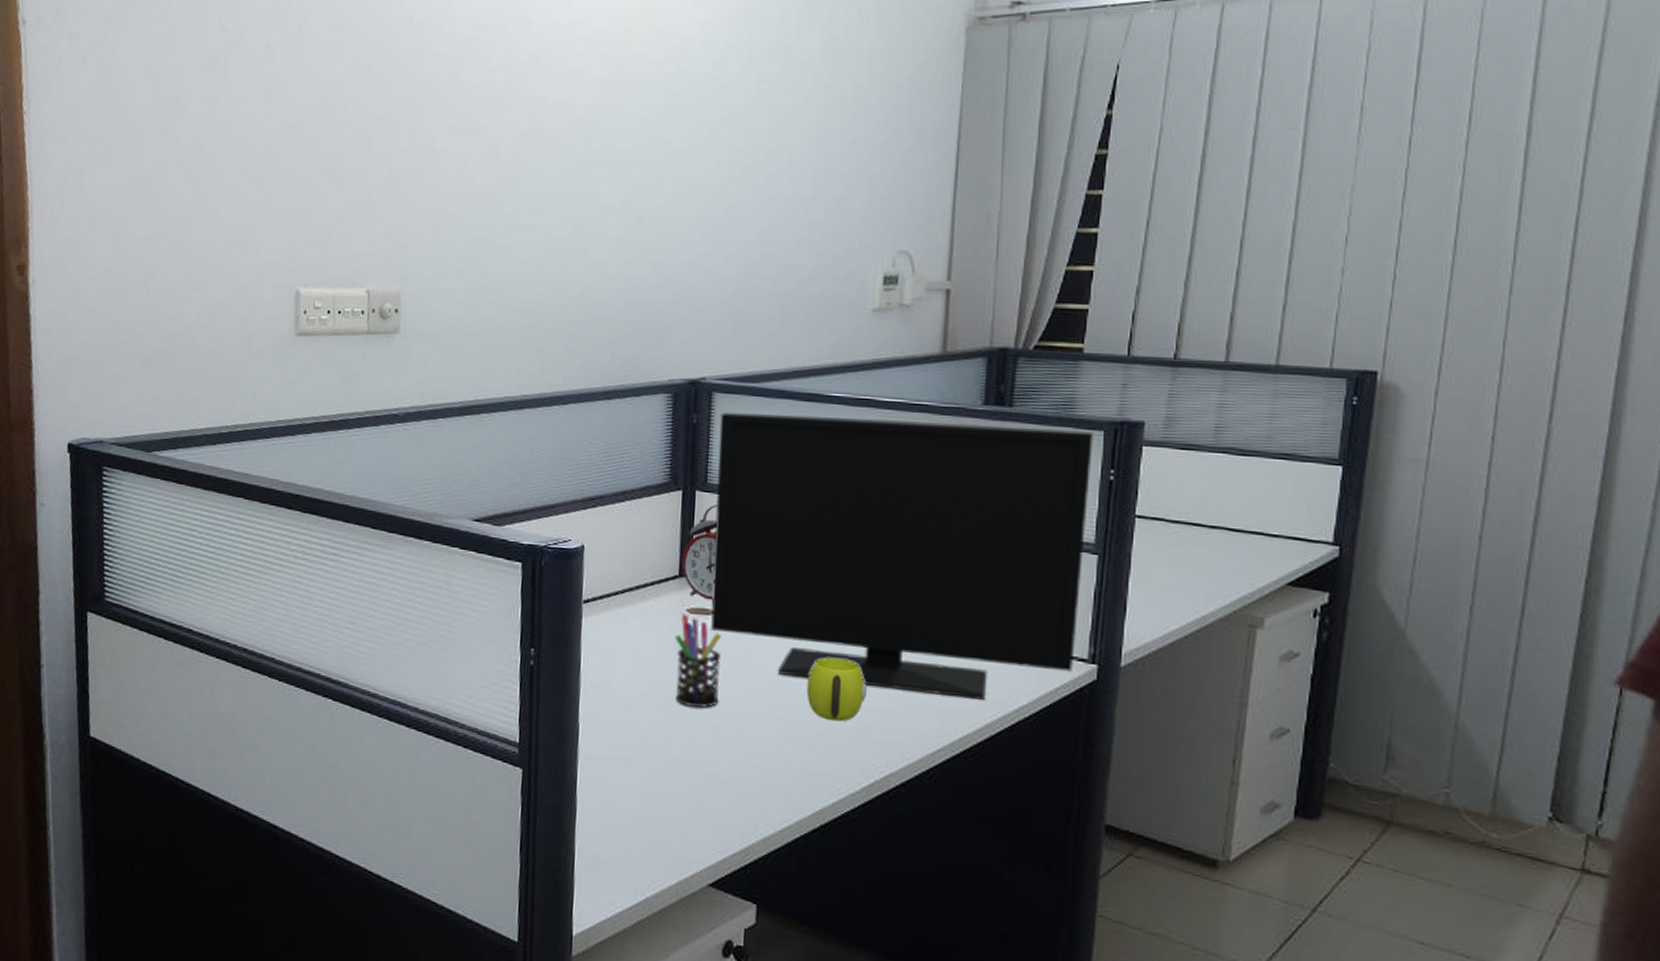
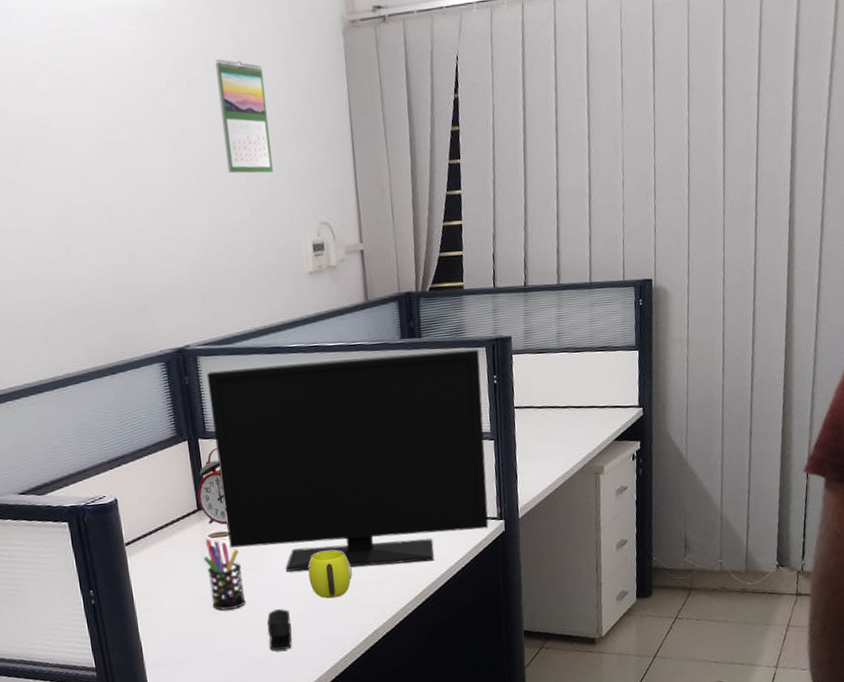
stapler: none [739,720,774,774] -> present [267,609,292,651]
calendar: none [791,54,855,187] -> present [215,59,273,174]

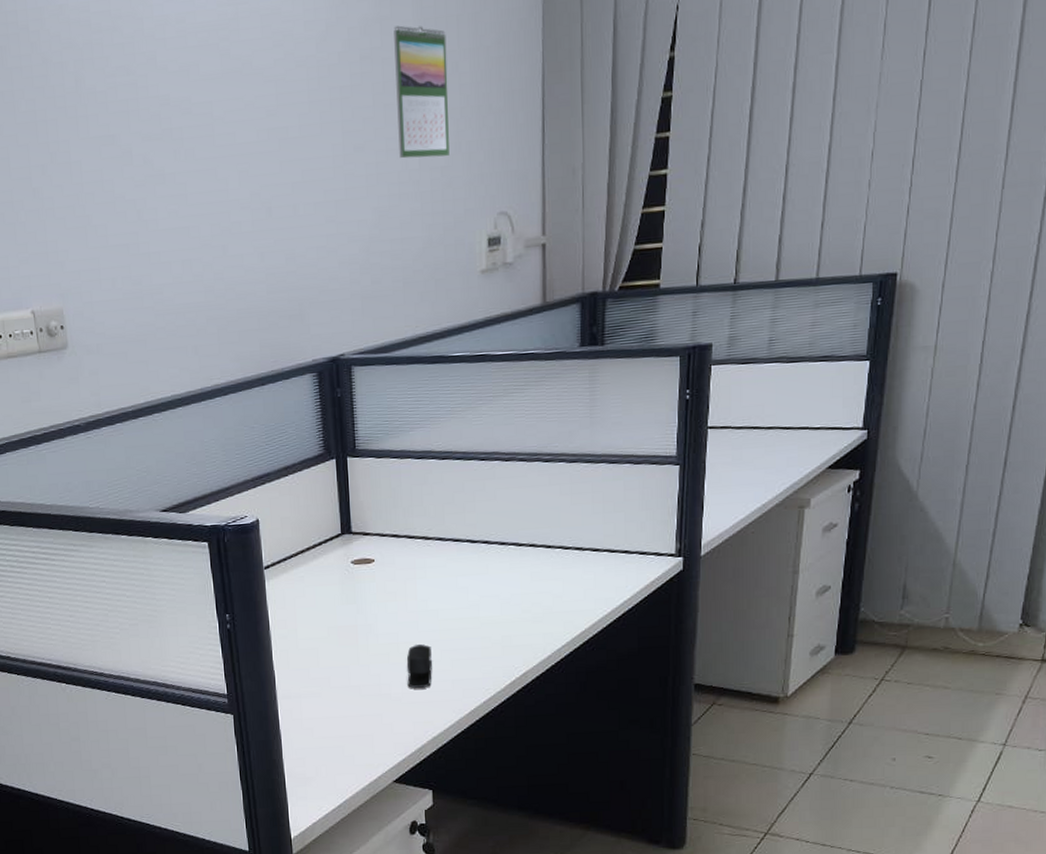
alarm clock: present [197,448,228,525] -> none [342,467,373,551]
pen holder: present [203,538,246,610] -> none [344,565,386,642]
monitor: present [206,349,489,572] -> none [360,358,672,605]
cup: present [308,550,352,599] -> none [455,583,503,636]

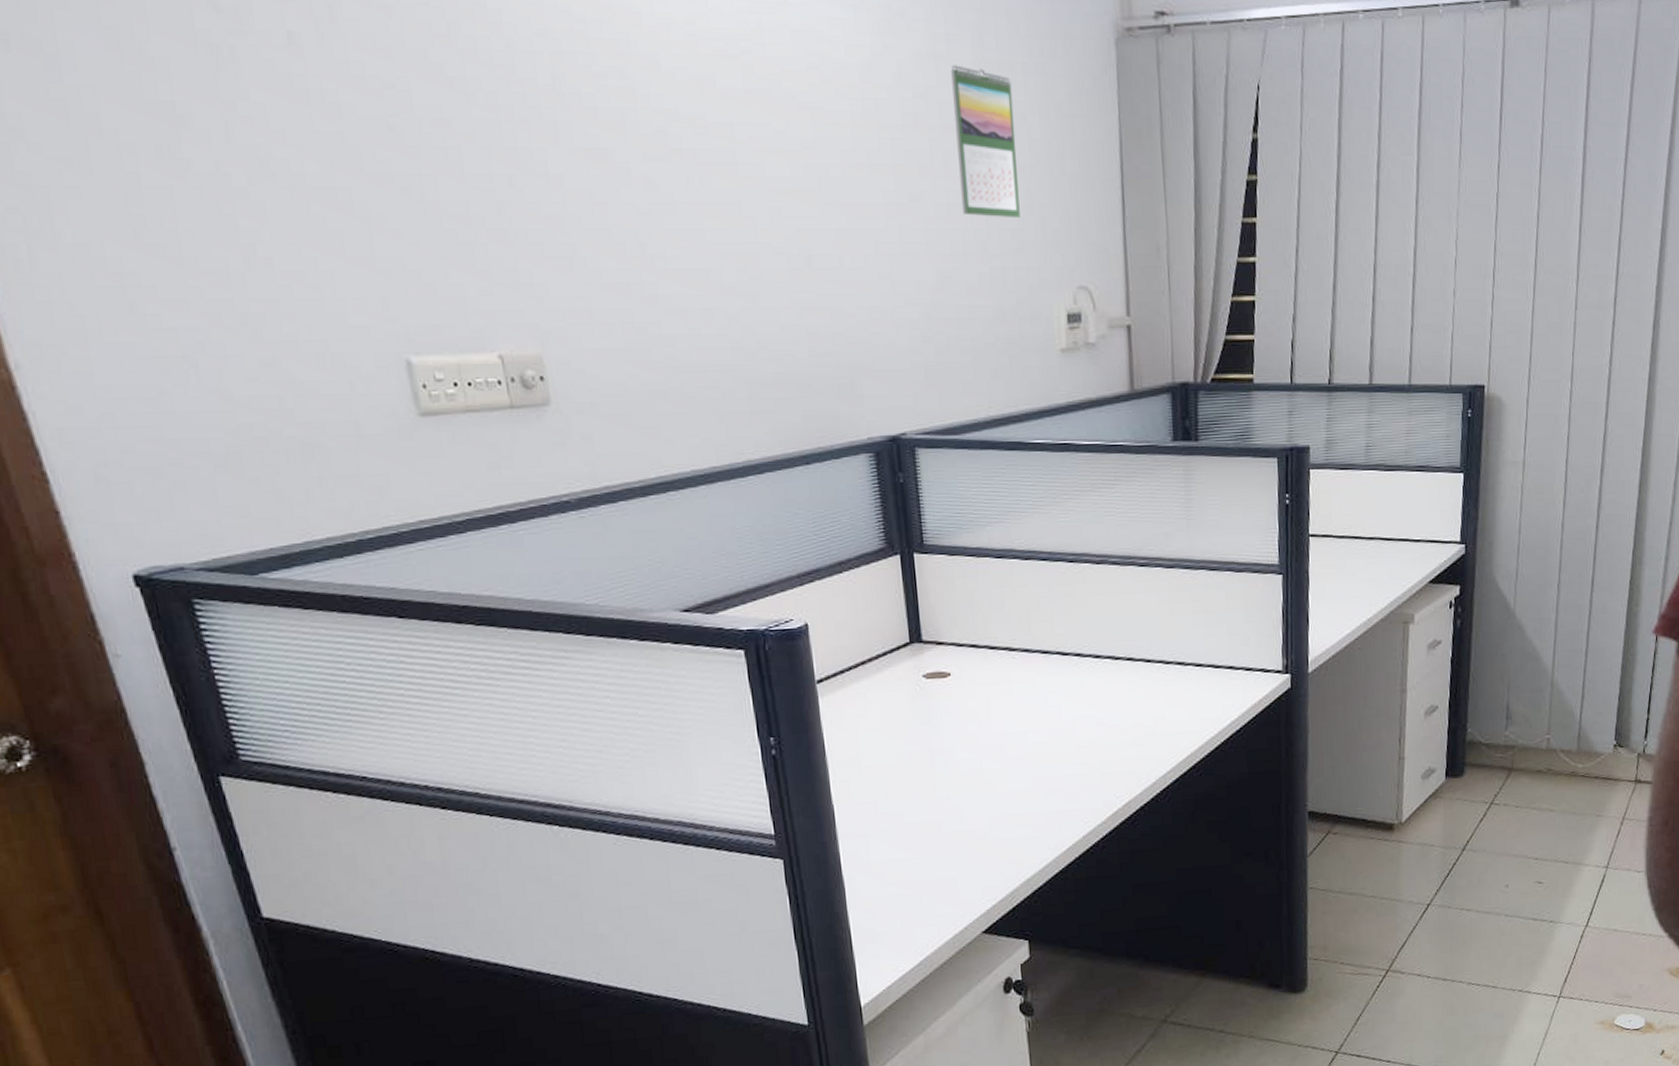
stapler: present [407,644,433,689] -> none [993,771,1023,823]

